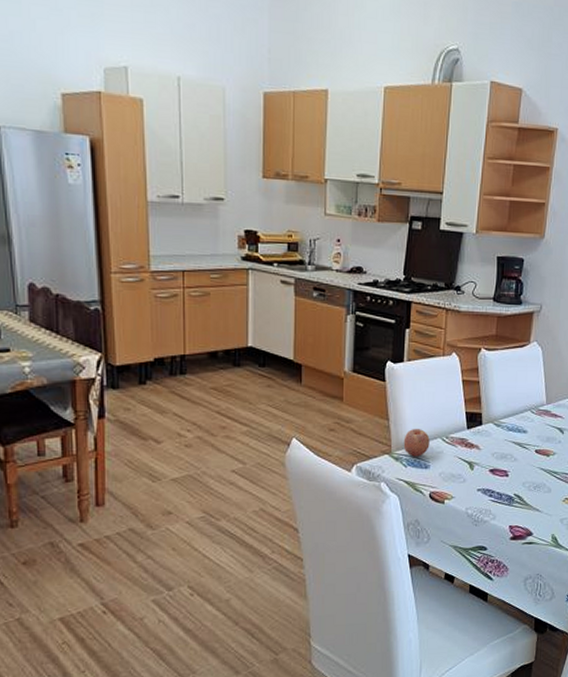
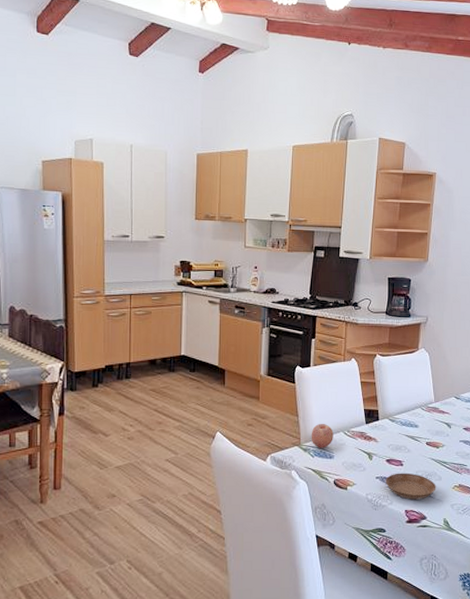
saucer: none [488,484,545,514] -> present [385,472,436,500]

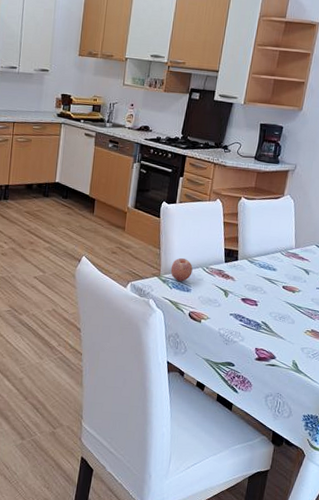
saucer: present [385,472,436,500] -> none [238,312,289,340]

